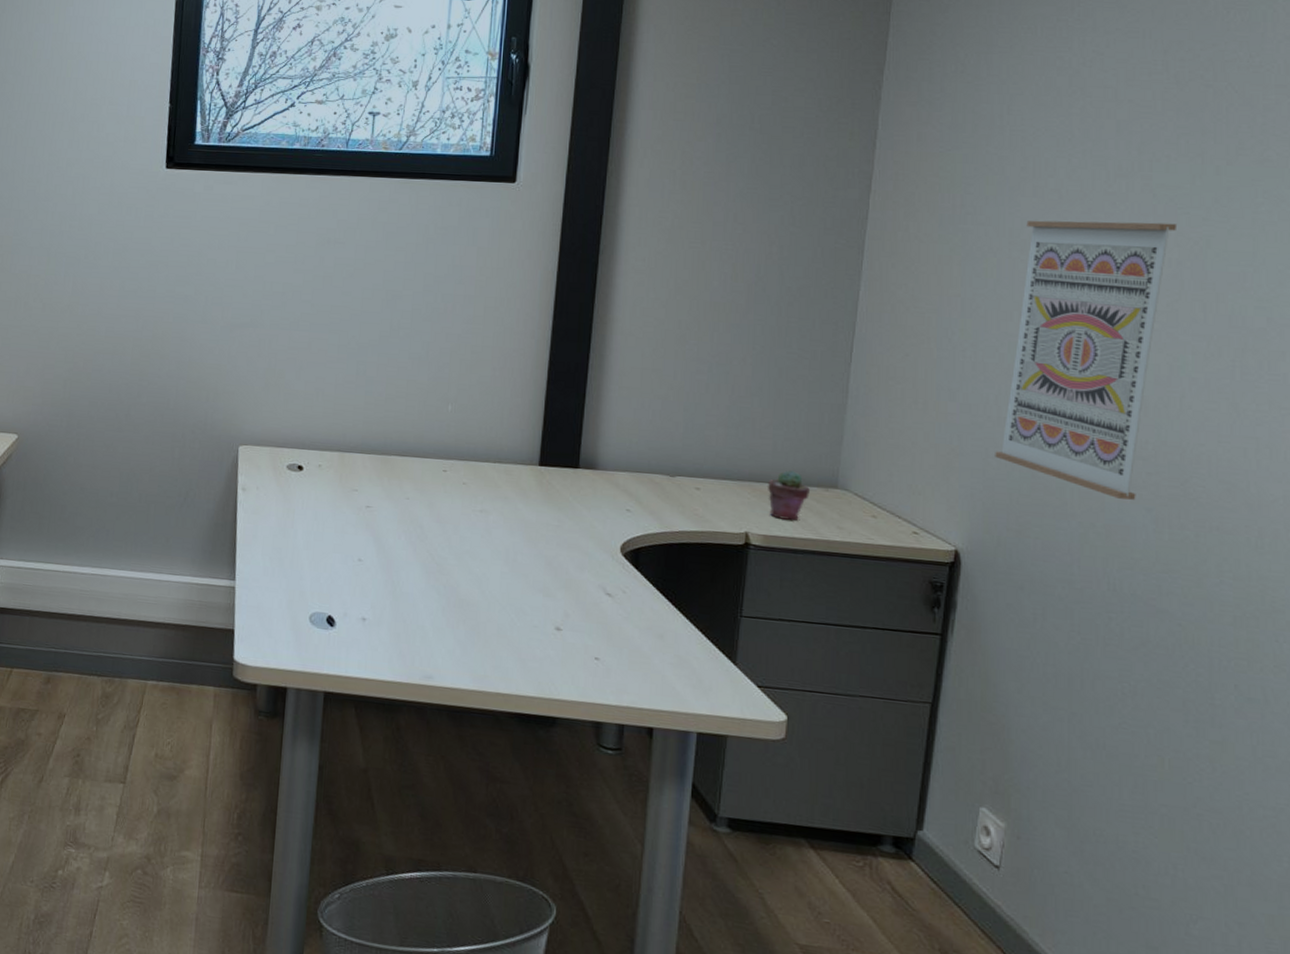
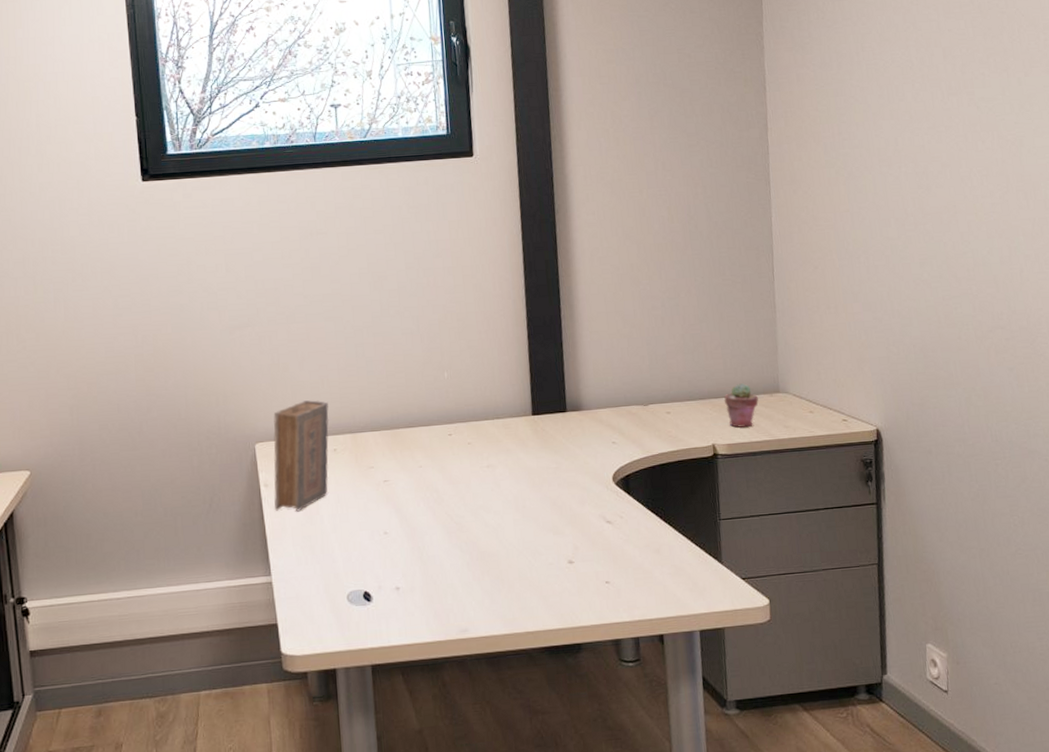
book: none [248,410,320,522] -> present [273,400,329,512]
wall art: present [995,220,1178,500] -> none [889,129,1001,364]

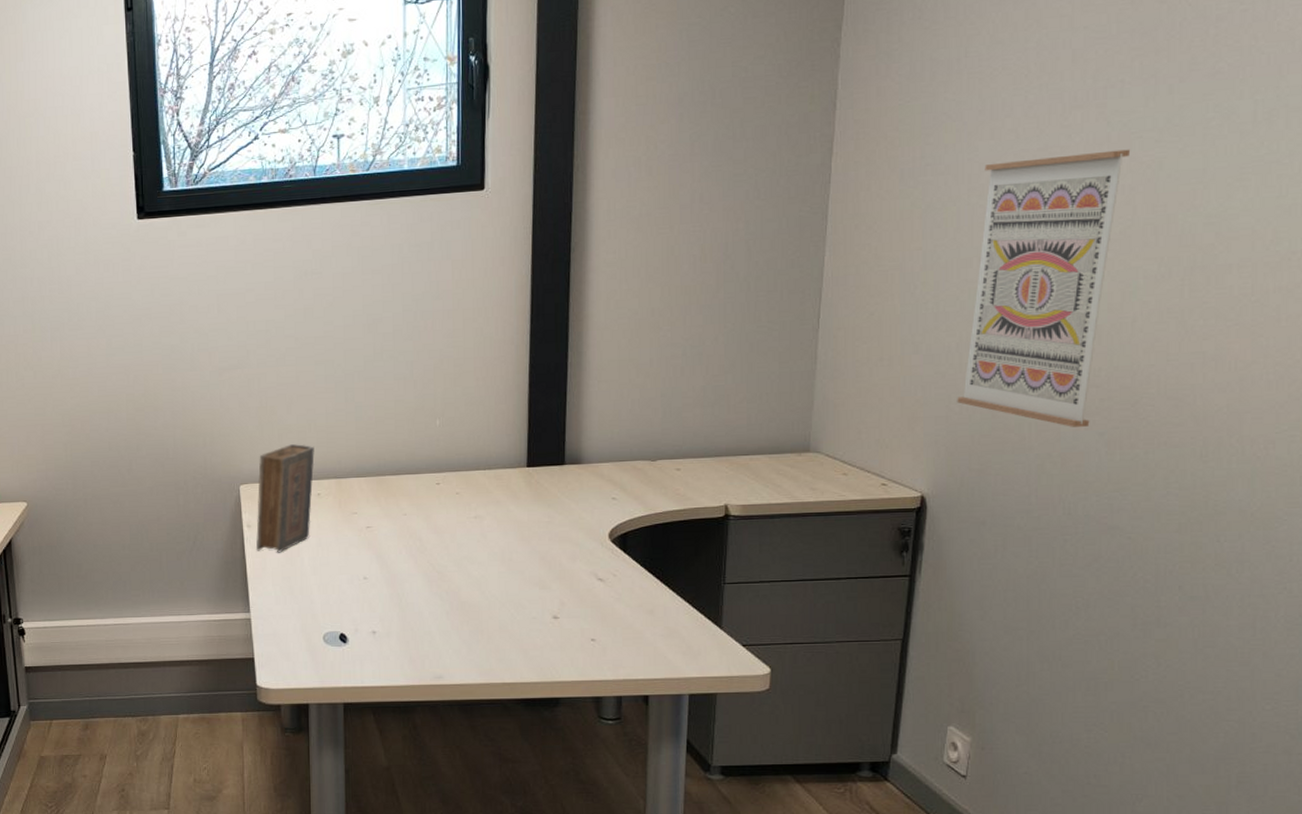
potted succulent: present [723,383,759,429] -> none [743,441,784,489]
wall art: none [889,129,1001,364] -> present [957,149,1131,427]

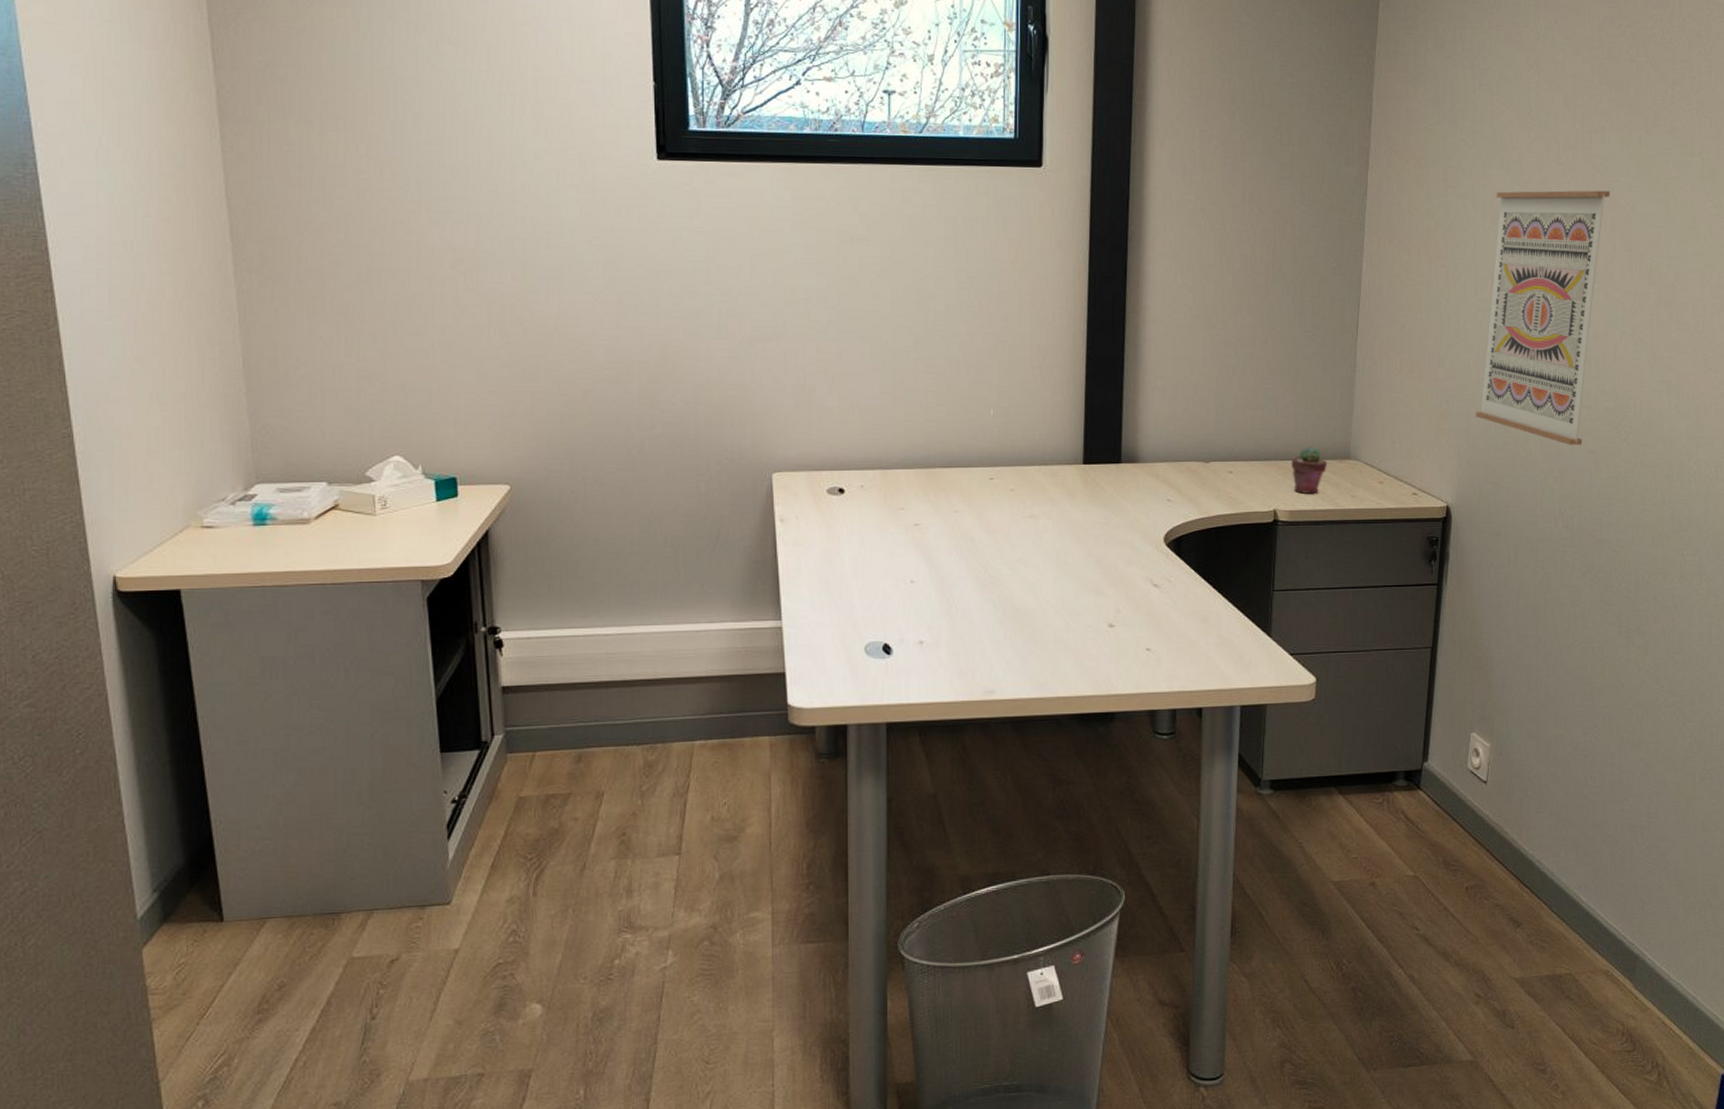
book: present [255,444,315,553] -> none [789,429,858,552]
potted succulent: none [743,441,784,489] -> present [1290,446,1327,495]

